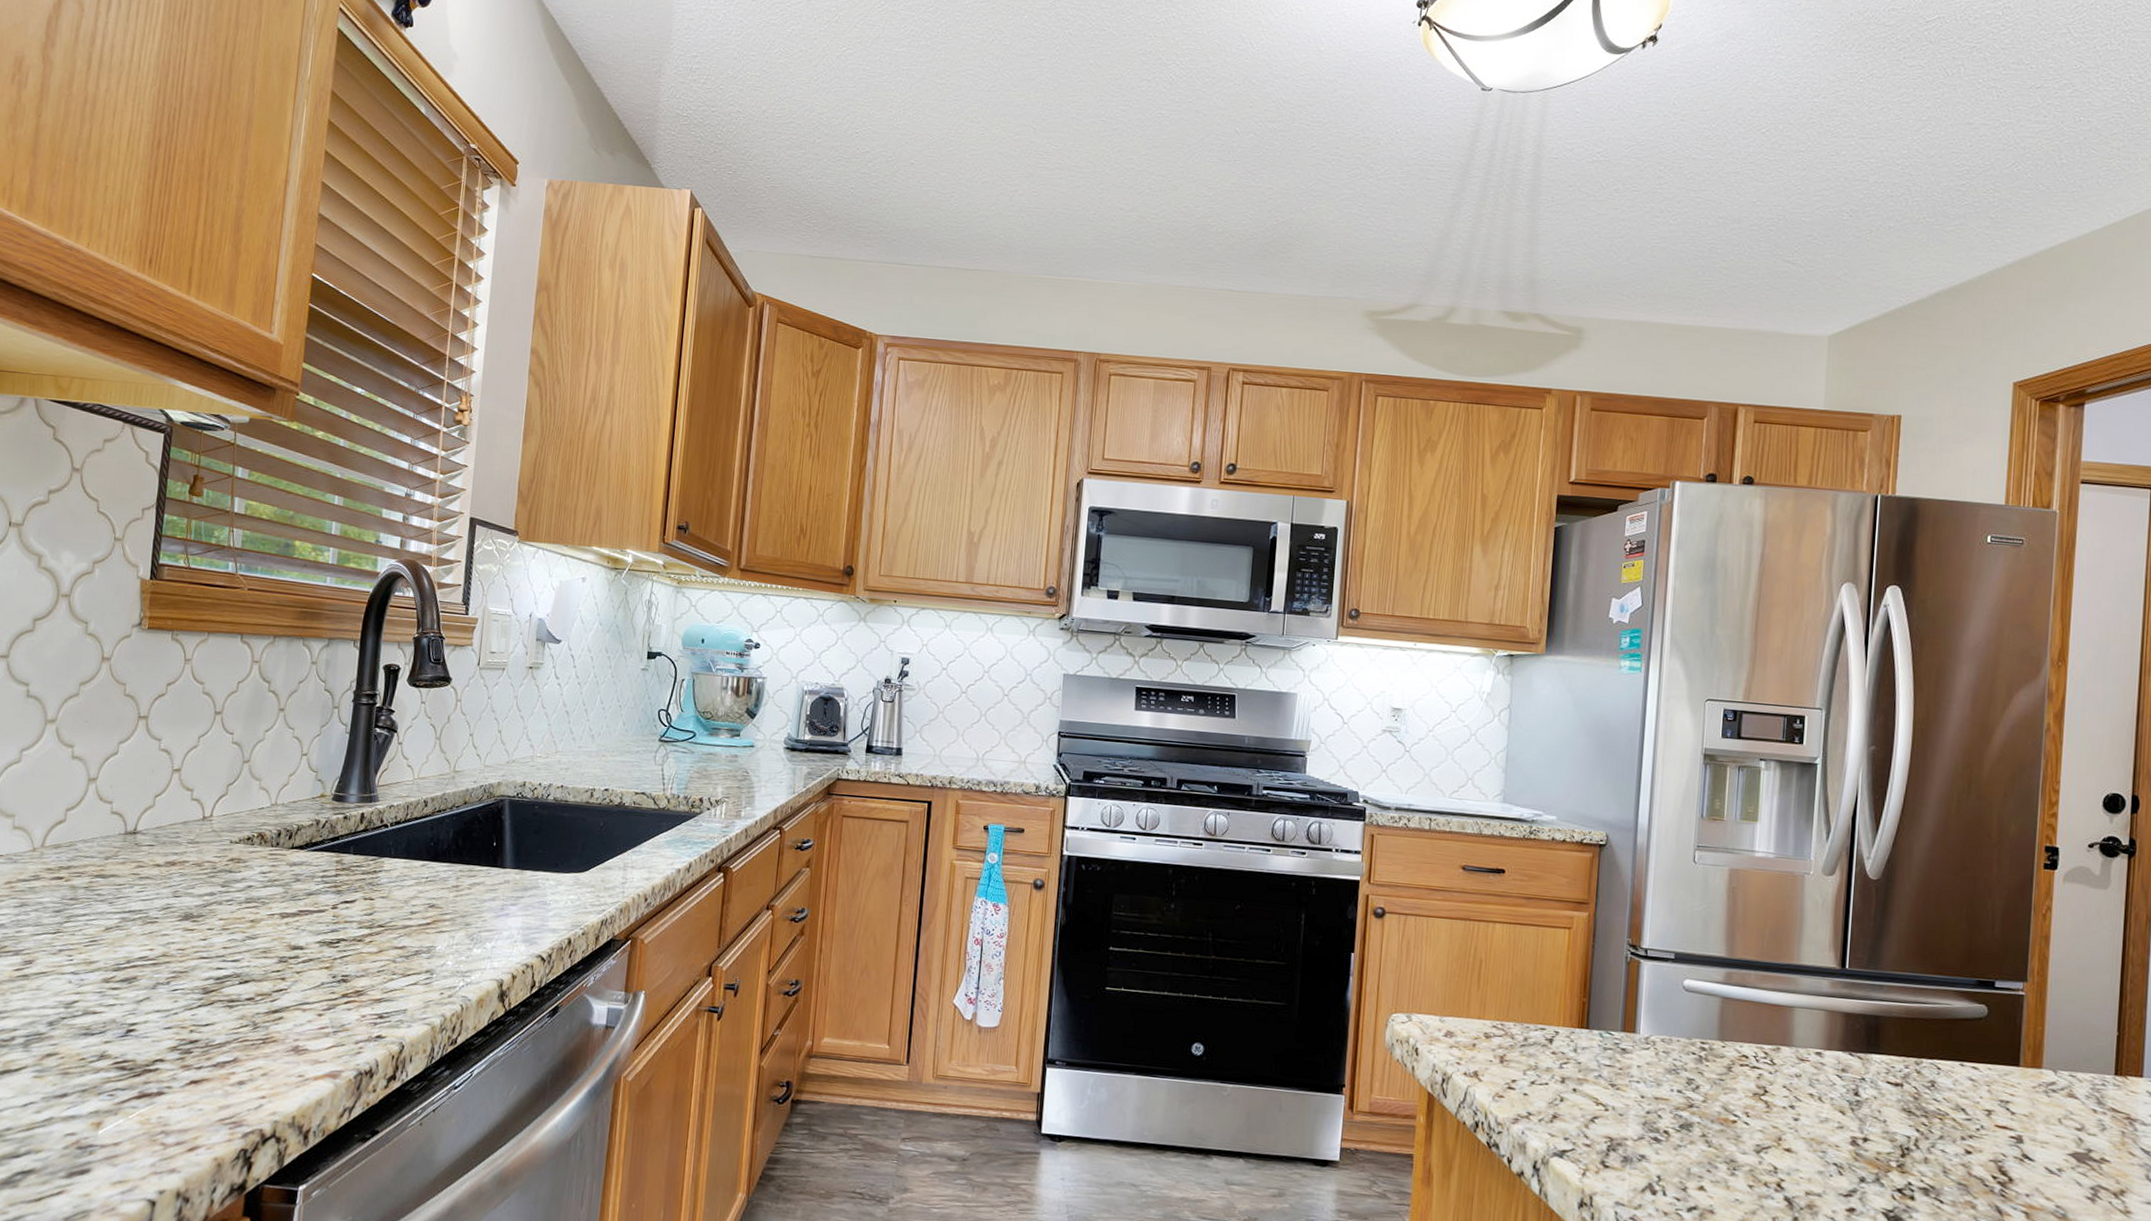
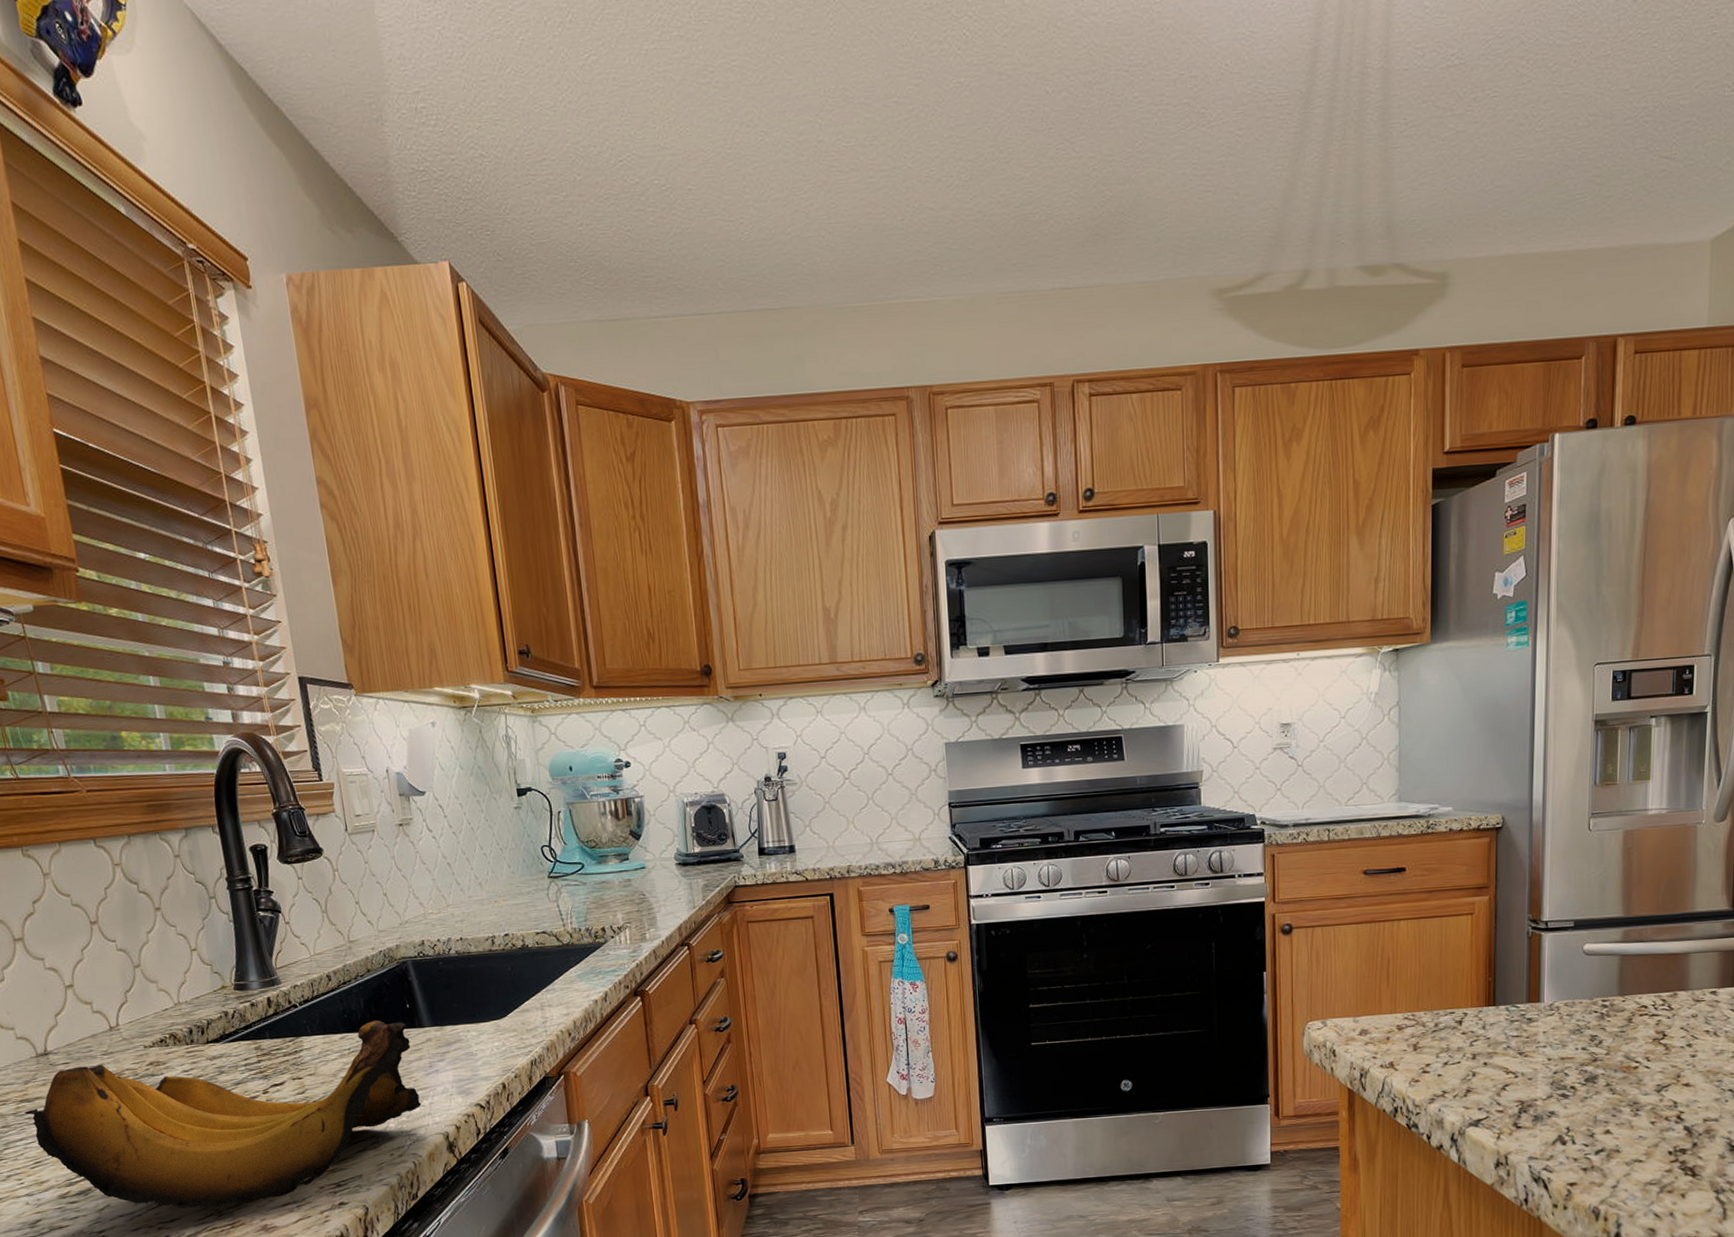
banana bunch: none [95,850,489,1021] -> present [23,1020,422,1209]

